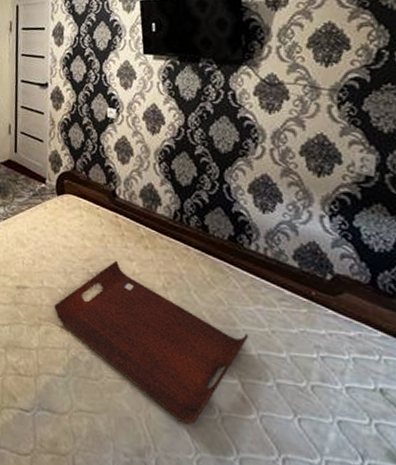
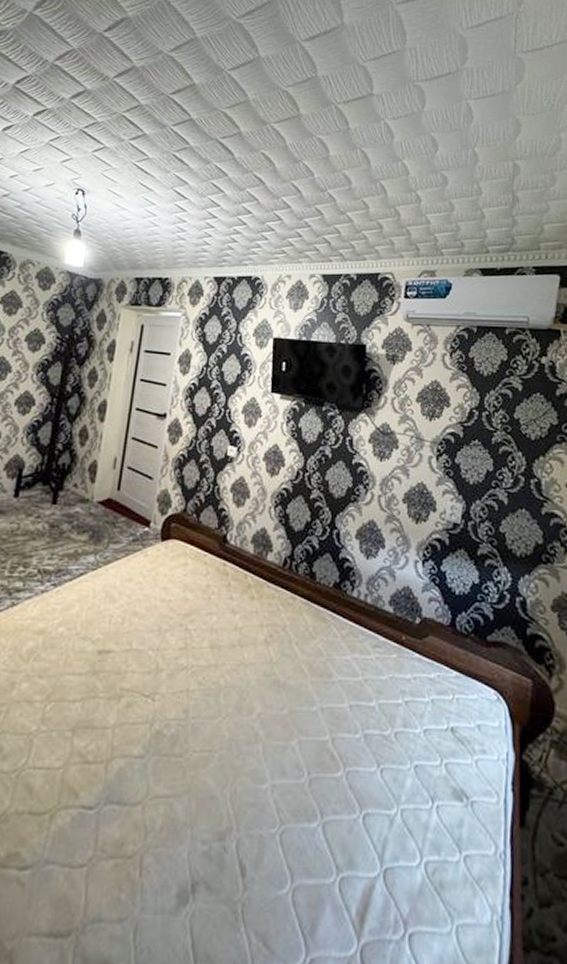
serving tray: present [54,260,248,425] -> none [141,613,342,793]

